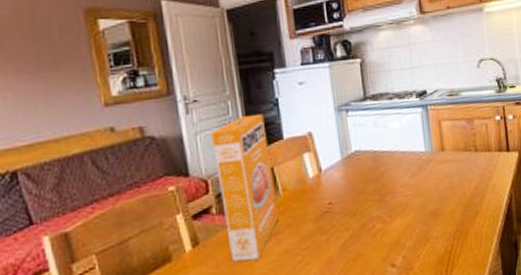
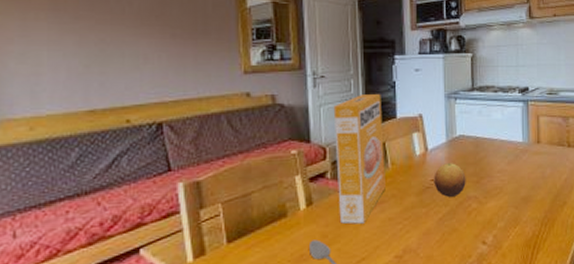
fruit: none [331,182,368,220] -> present [434,163,466,197]

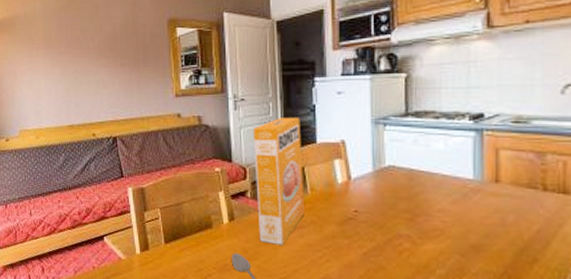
fruit: present [434,163,466,197] -> none [357,195,397,232]

